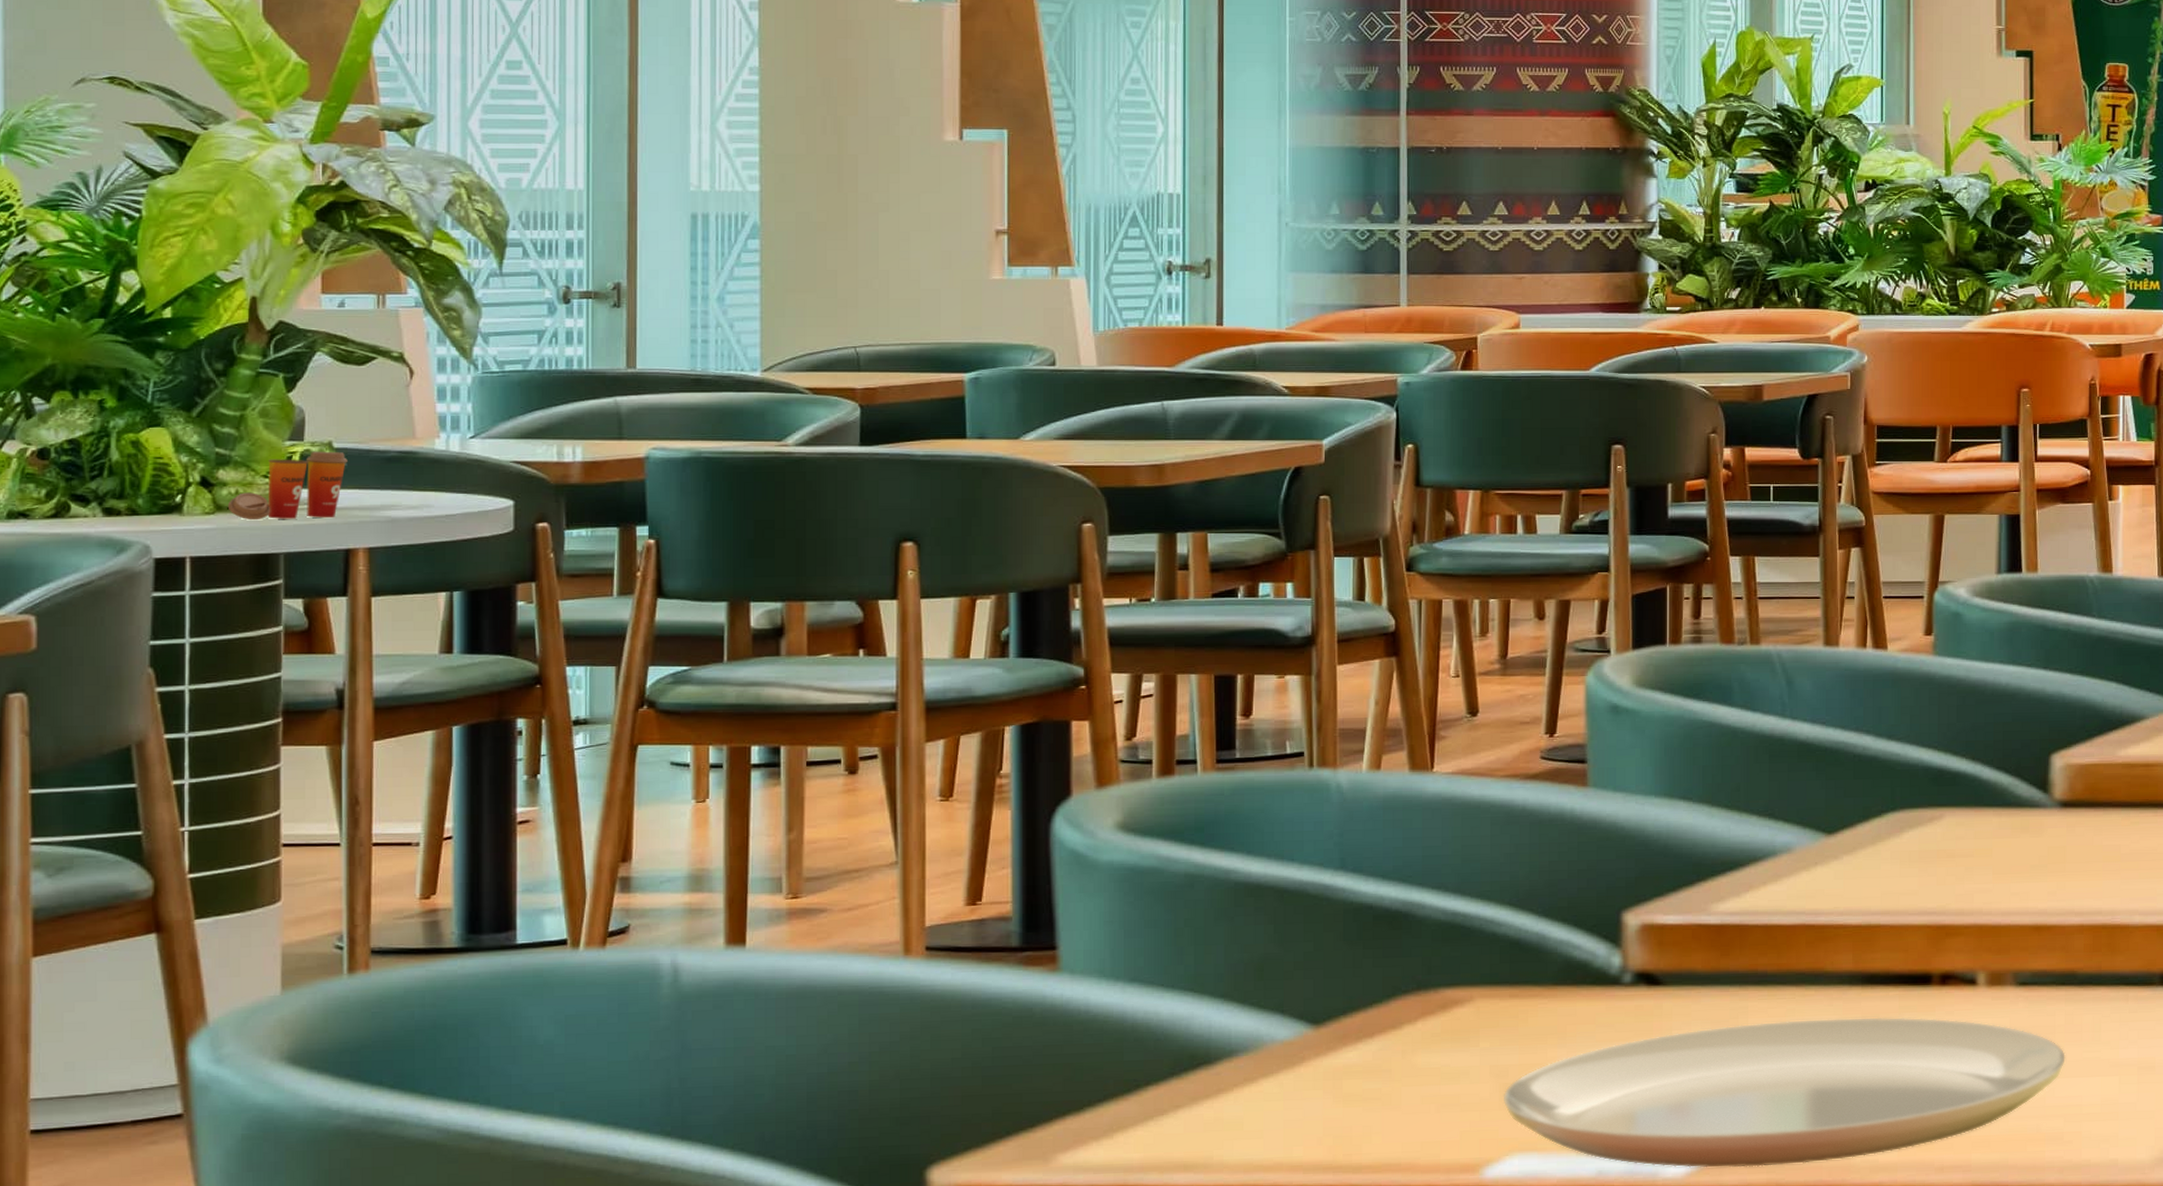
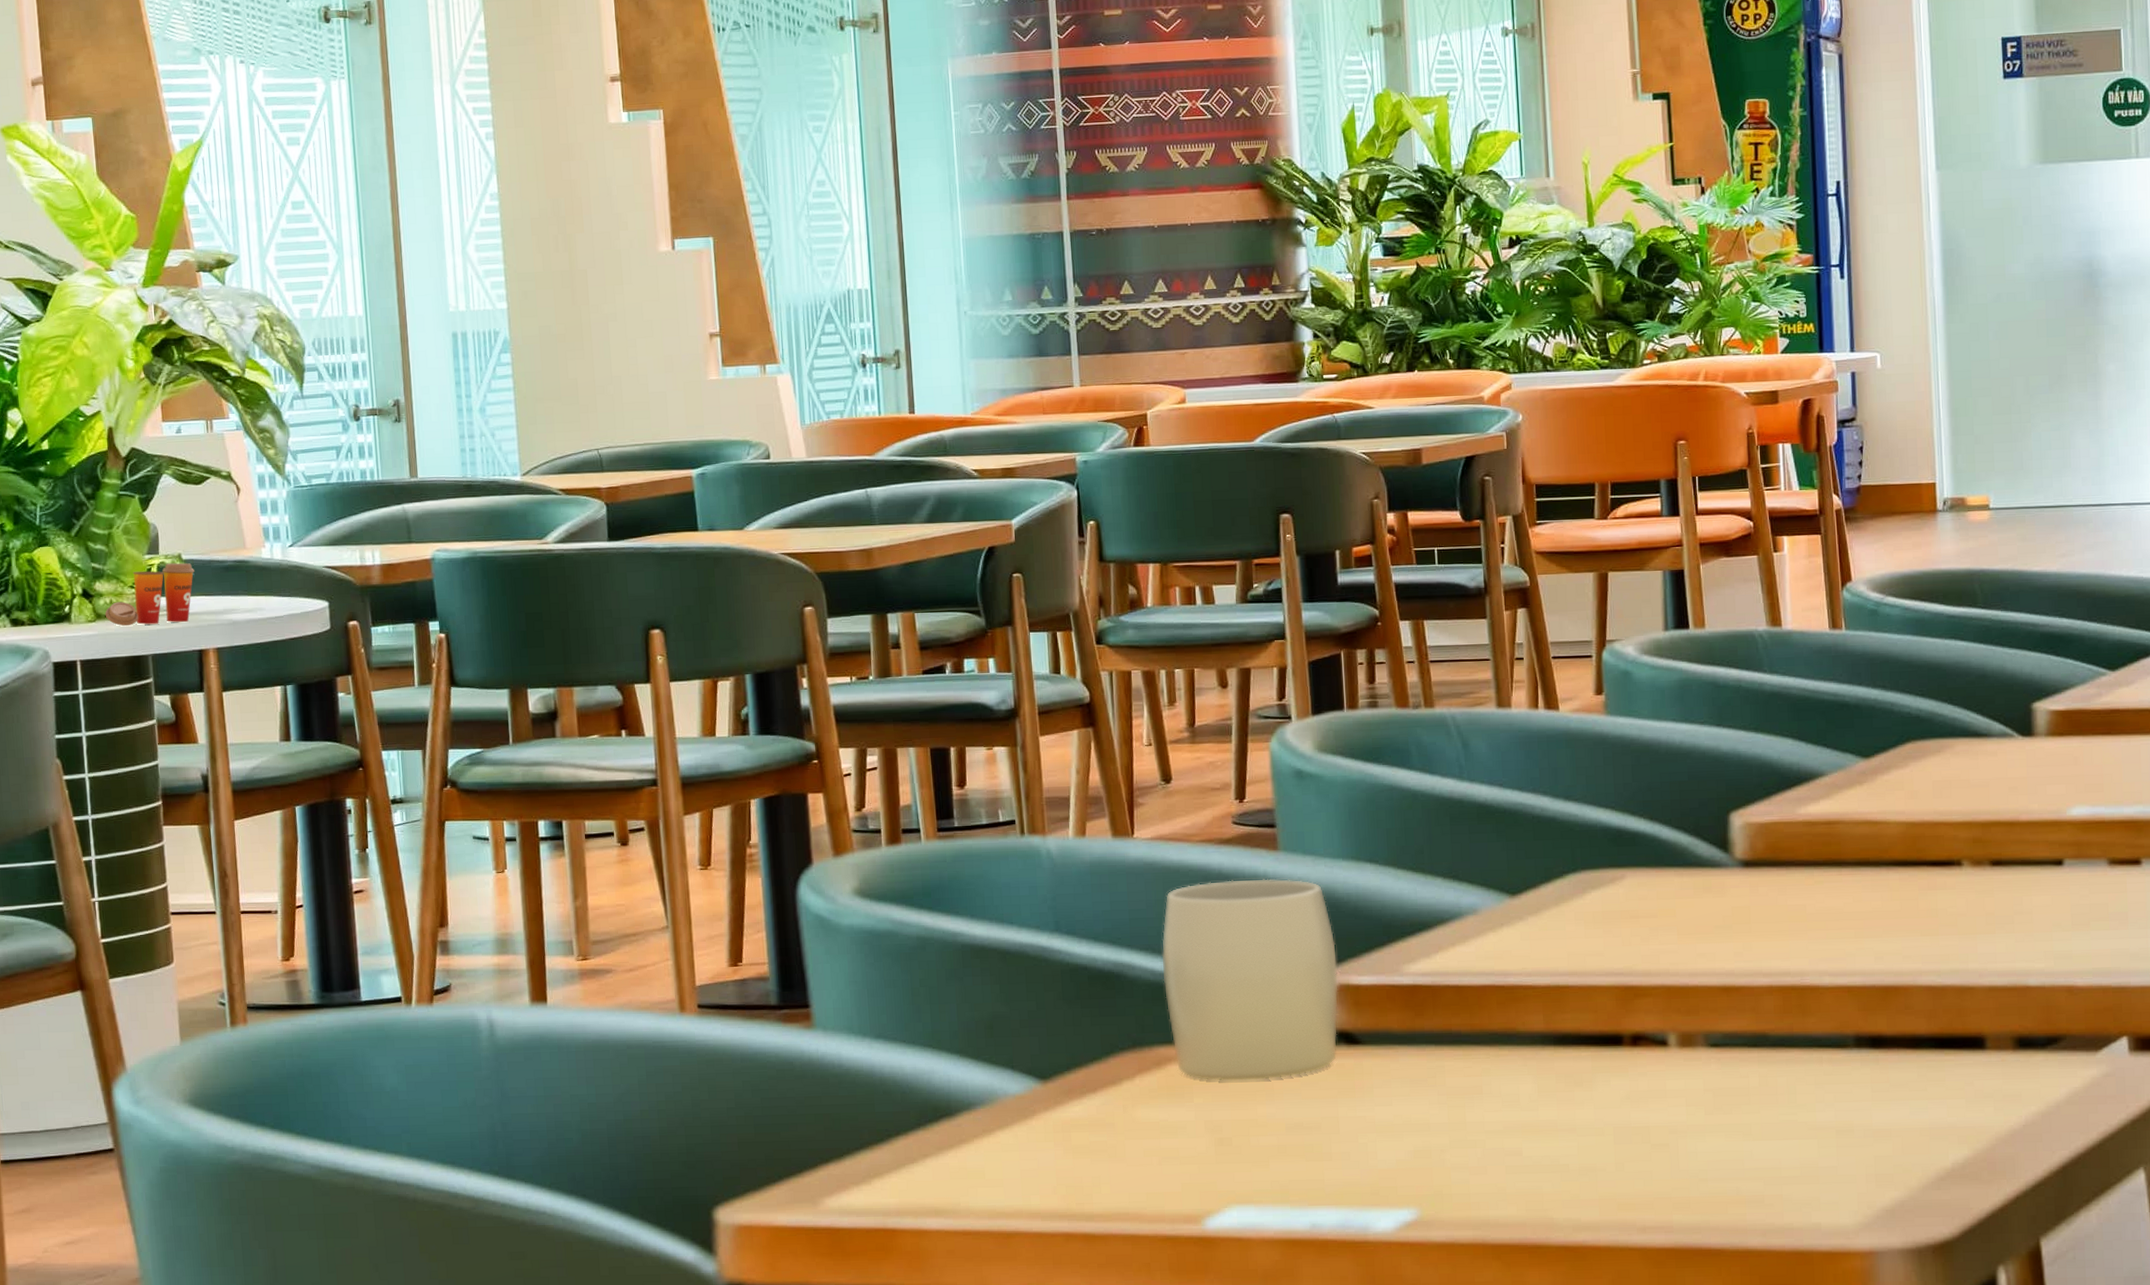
mug: none [1455,815,1642,1024] -> present [1161,879,1338,1081]
plate: present [1503,1017,2066,1168] -> none [1218,1077,1762,1224]

